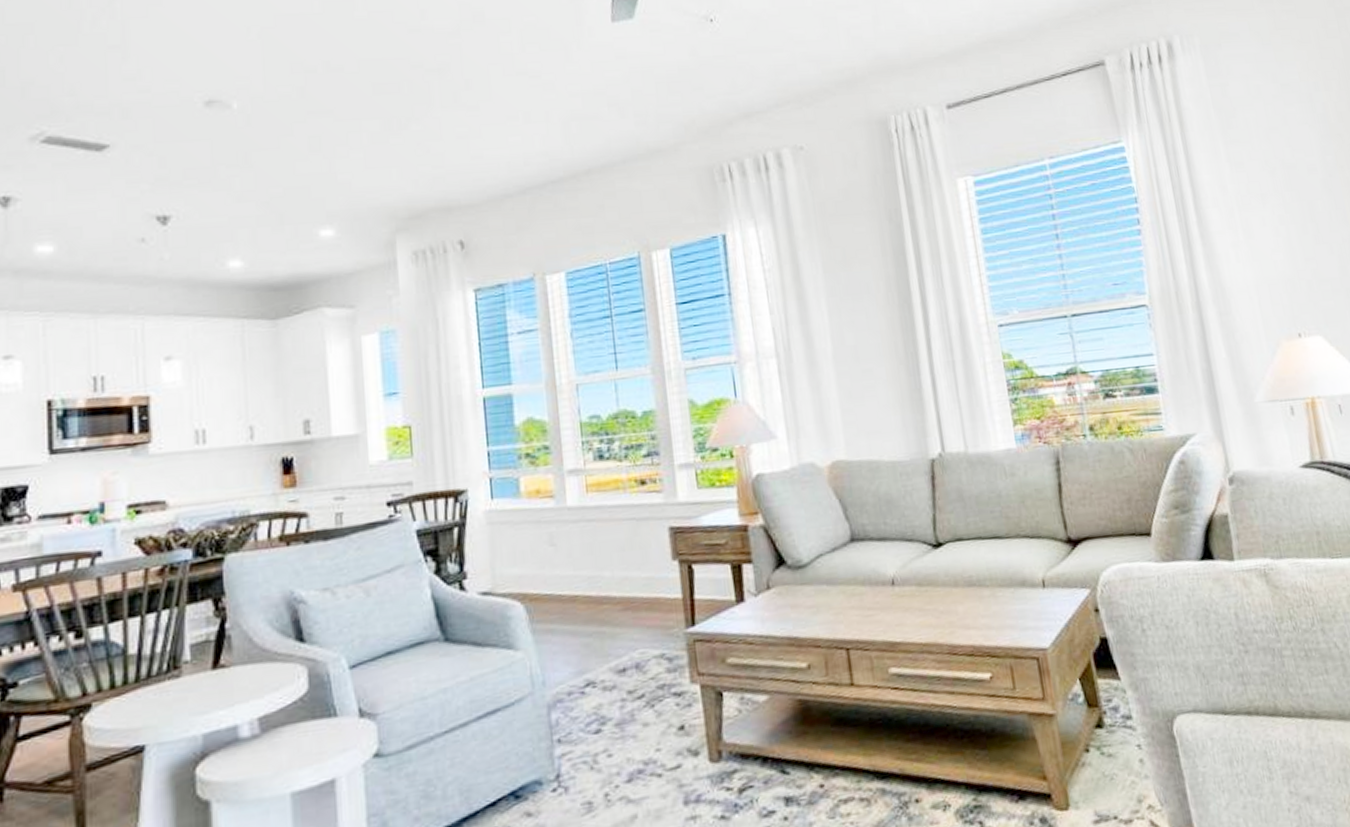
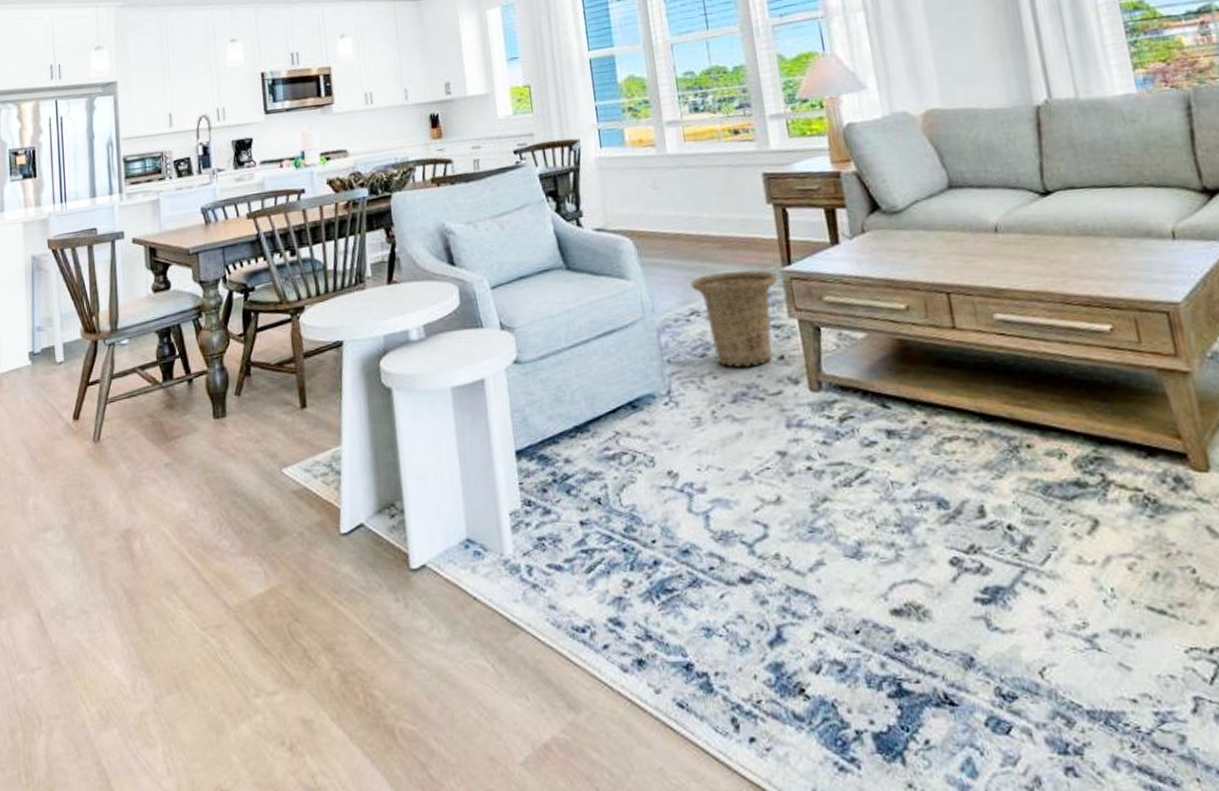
basket: none [587,632,680,742] -> present [690,269,778,367]

